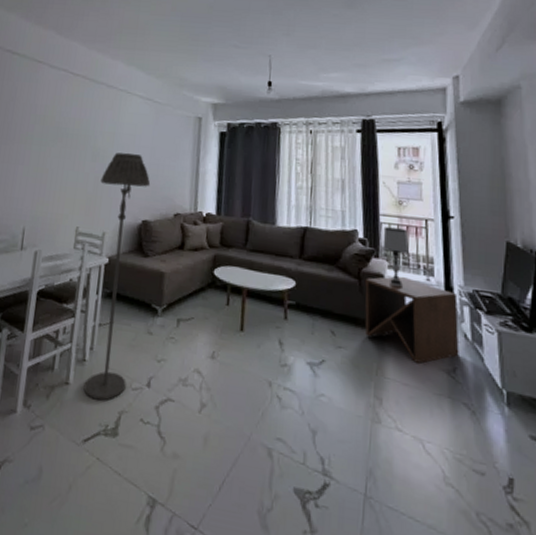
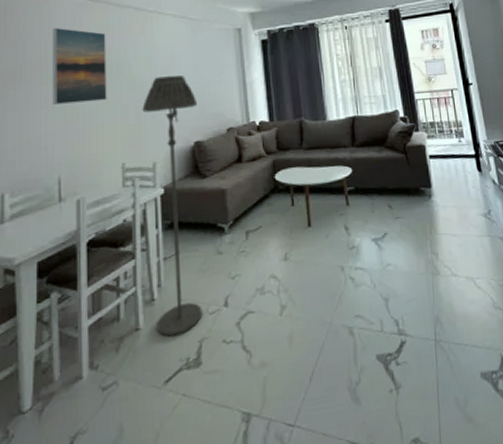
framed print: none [28,94,80,167] -> present [52,27,107,106]
side table: present [365,276,459,364] -> none [410,142,491,214]
table lamp: present [382,227,409,288] -> none [419,101,442,154]

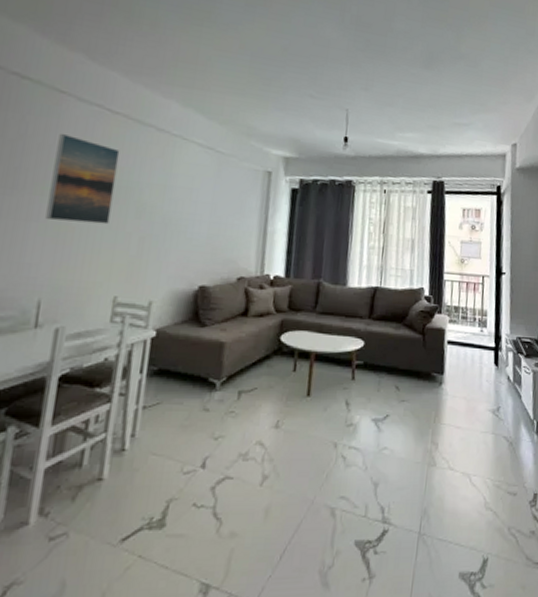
floor lamp: present [142,75,203,337] -> none [121,208,210,492]

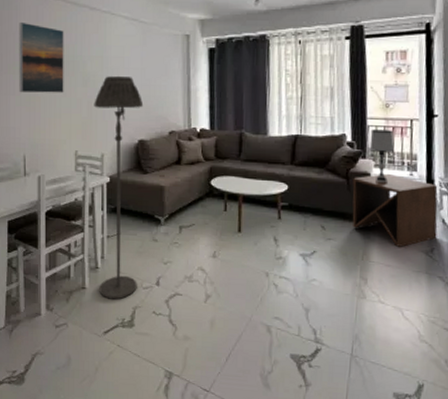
floor lamp: none [121,208,210,492] -> present [94,75,144,300]
side table: none [426,329,505,407] -> present [352,173,438,247]
table lamp: none [445,284,468,340] -> present [369,129,395,184]

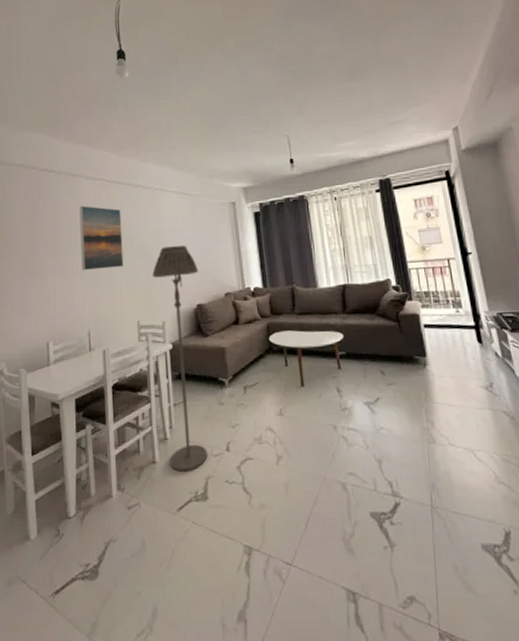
side table: present [352,173,438,247] -> none [403,312,493,385]
table lamp: present [369,129,395,184] -> none [412,271,437,323]

